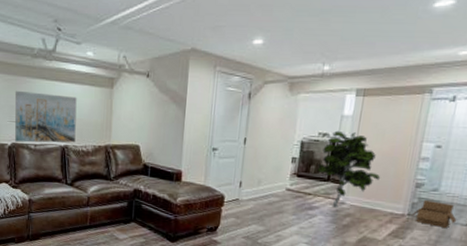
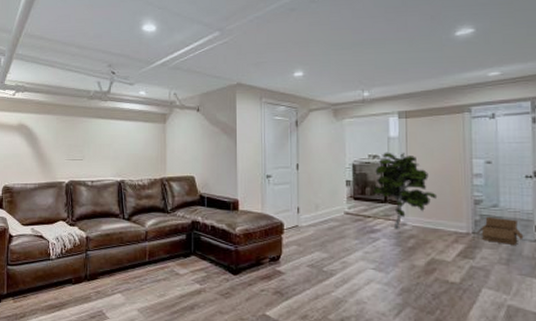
wall art: present [15,90,77,143] -> none [72,130,132,179]

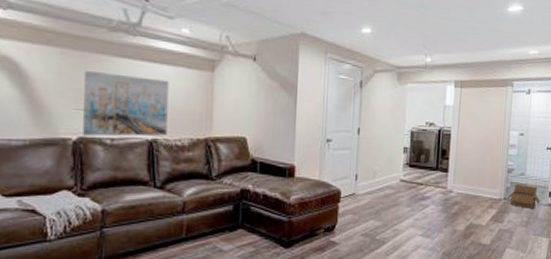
wall art: none [72,130,132,179] -> present [83,70,169,136]
indoor plant: present [373,152,438,229] -> none [427,120,480,196]

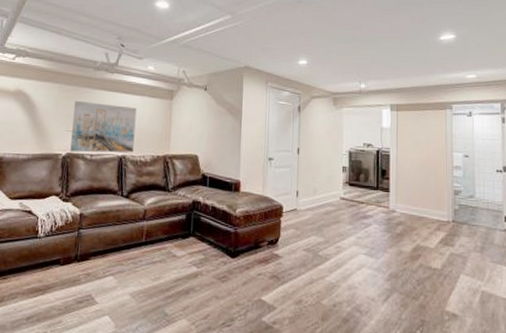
box: present [506,183,541,209] -> none [456,206,495,234]

